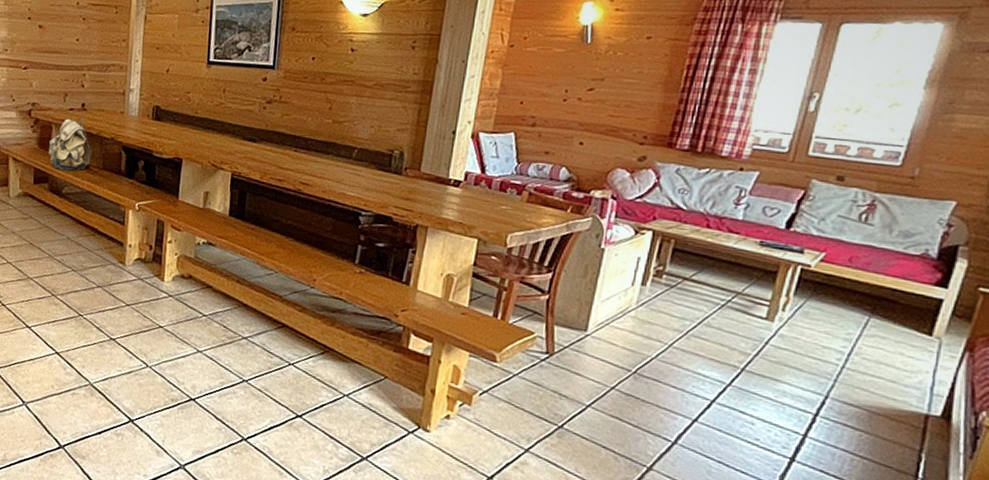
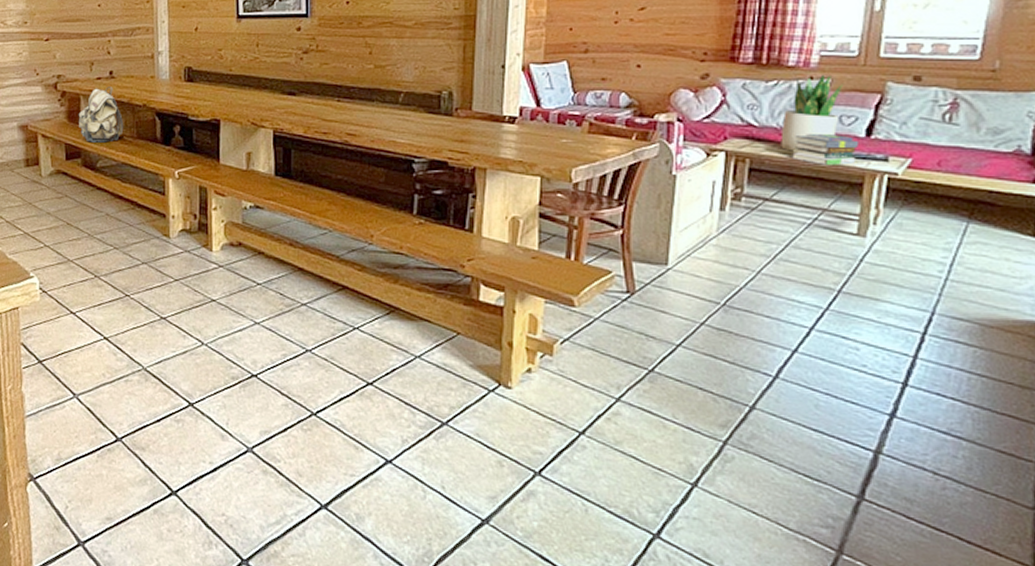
planter: none [705,166,772,237] -> present [780,74,844,151]
books: none [714,221,779,253] -> present [792,133,860,165]

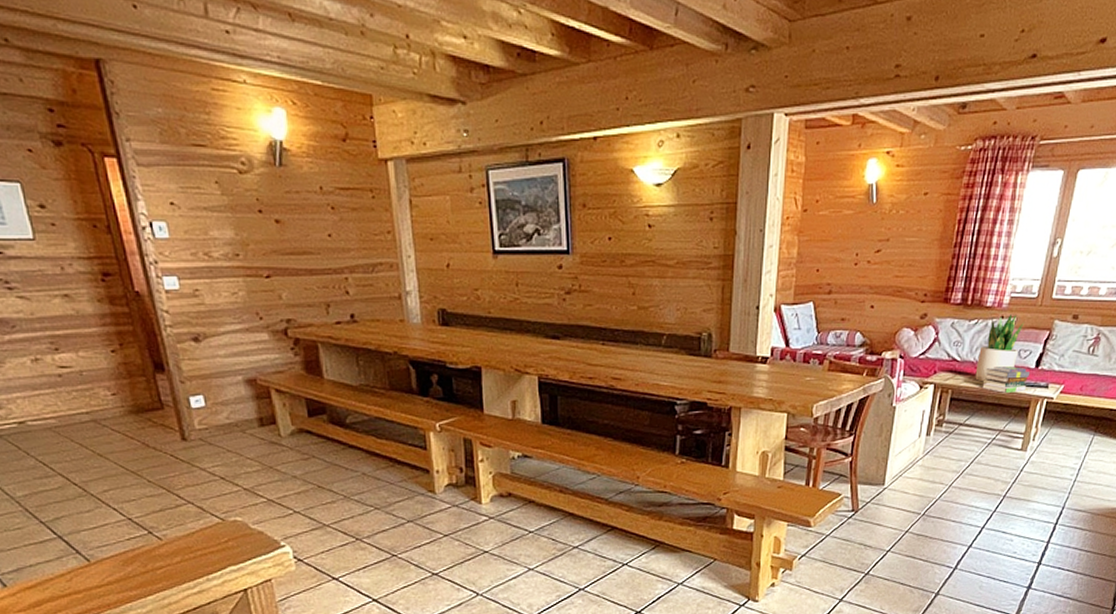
backpack: present [78,87,124,143] -> none [317,332,374,396]

